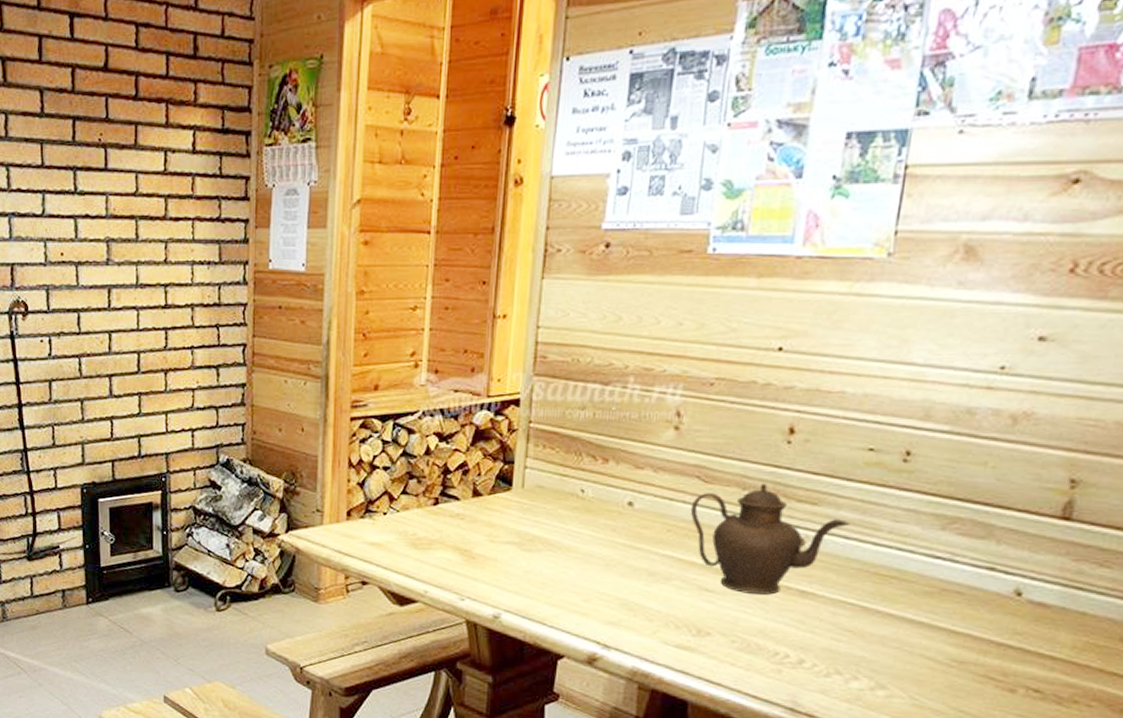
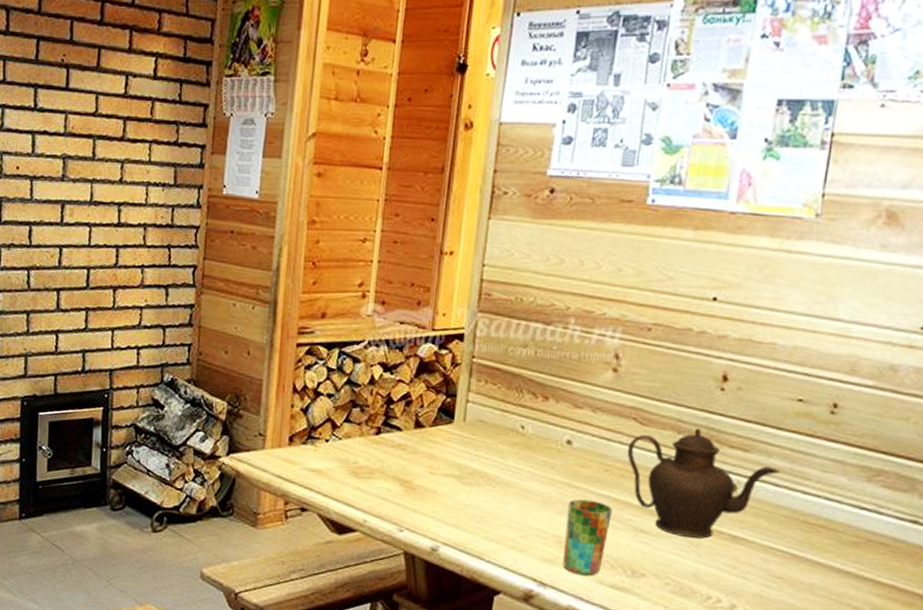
cup: none [627,560,676,637] -> present [563,499,612,576]

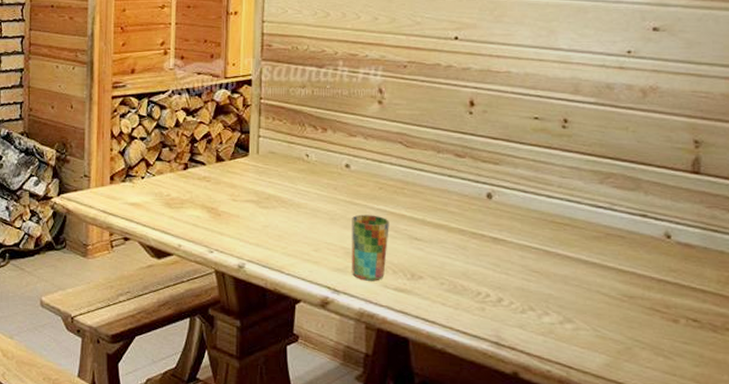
teapot: present [627,428,781,539] -> none [396,147,527,242]

